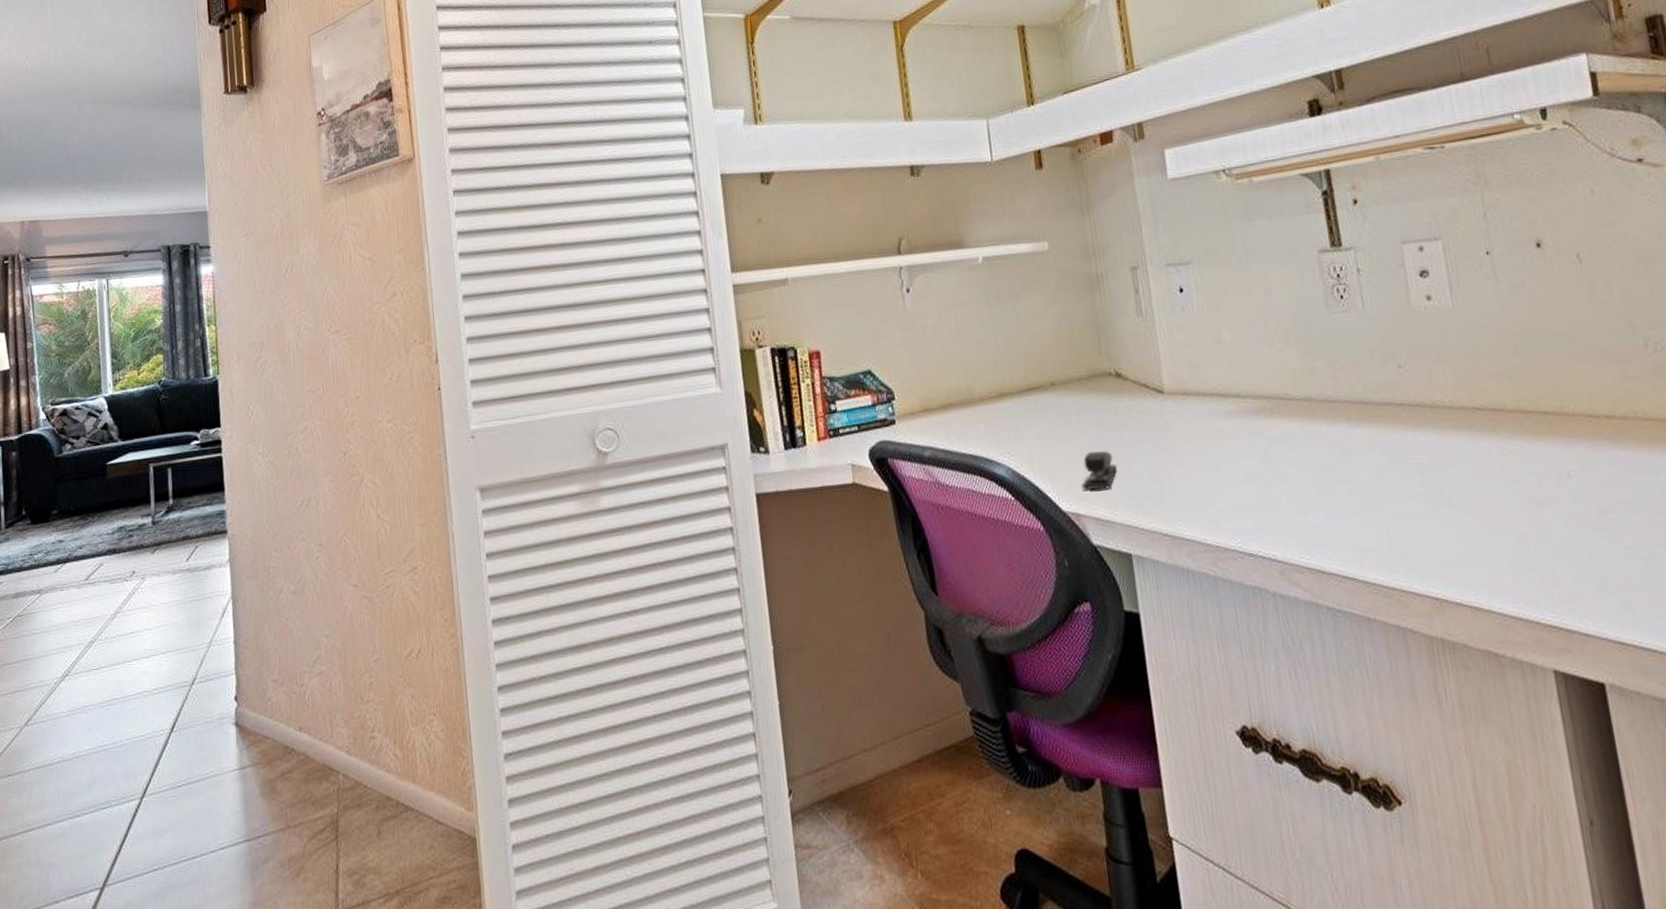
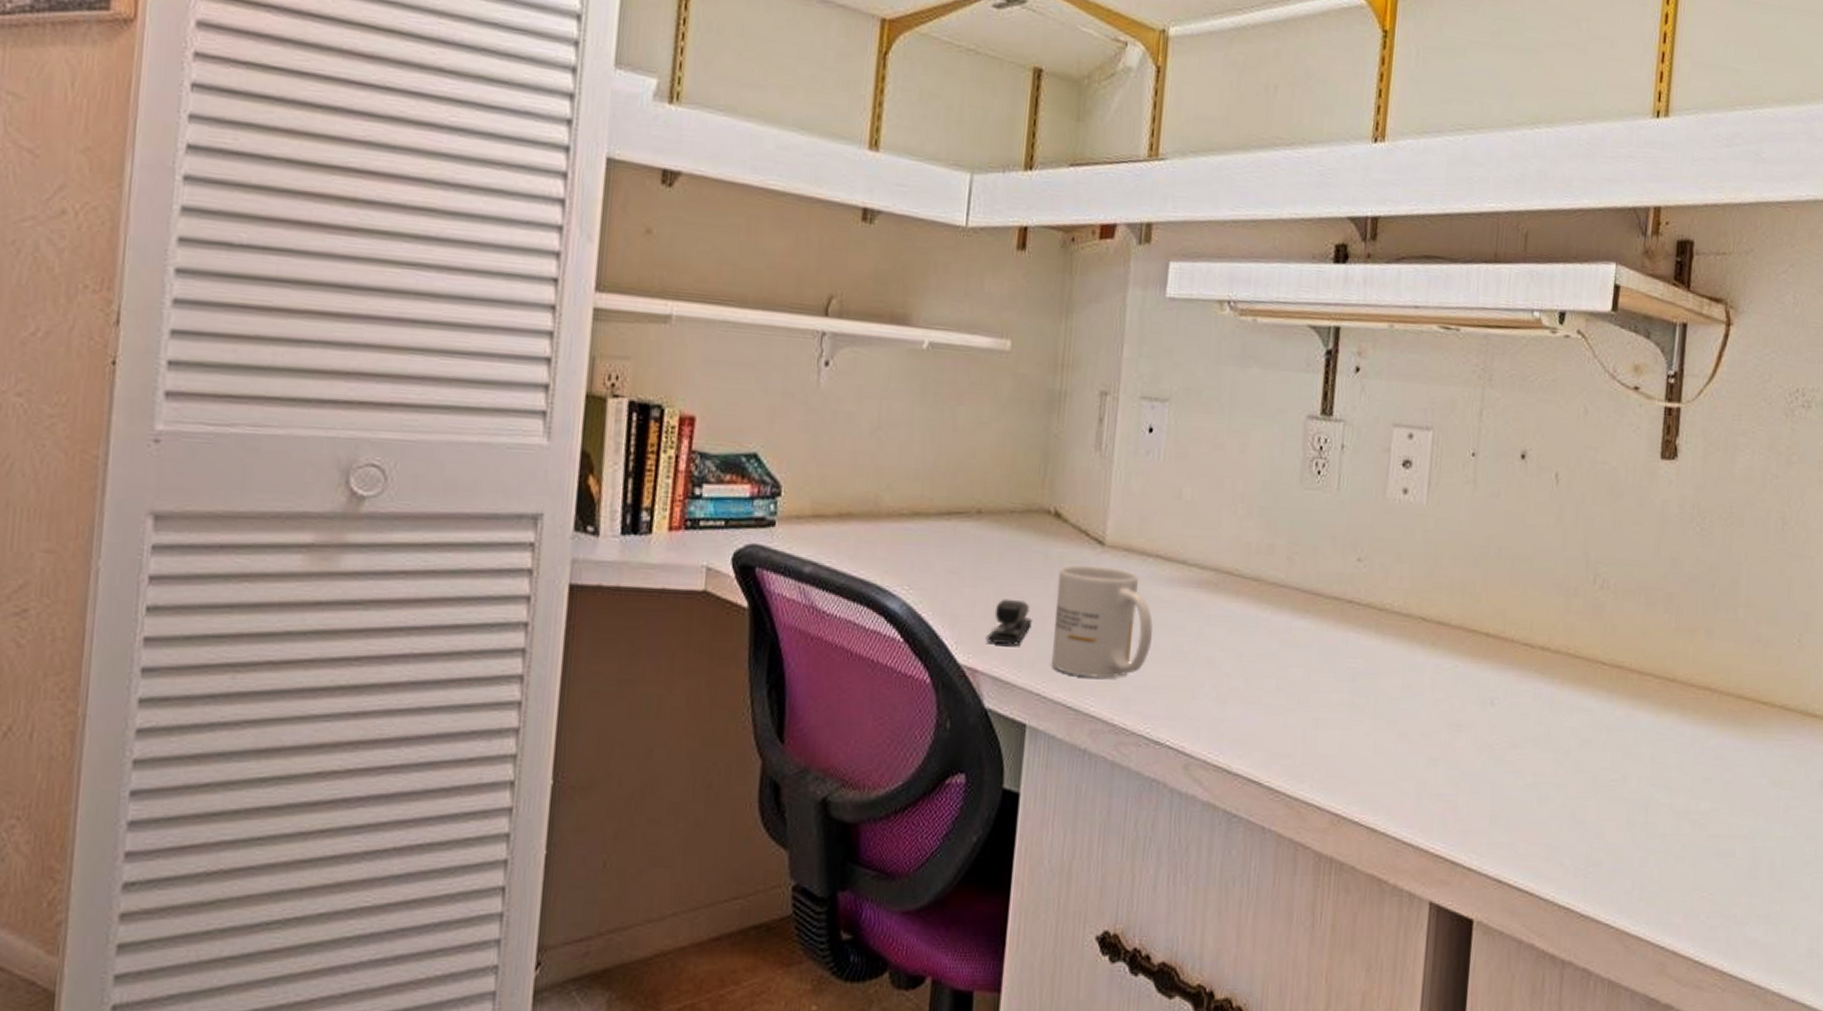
mug: none [1129,410,1225,507] -> present [1052,564,1153,678]

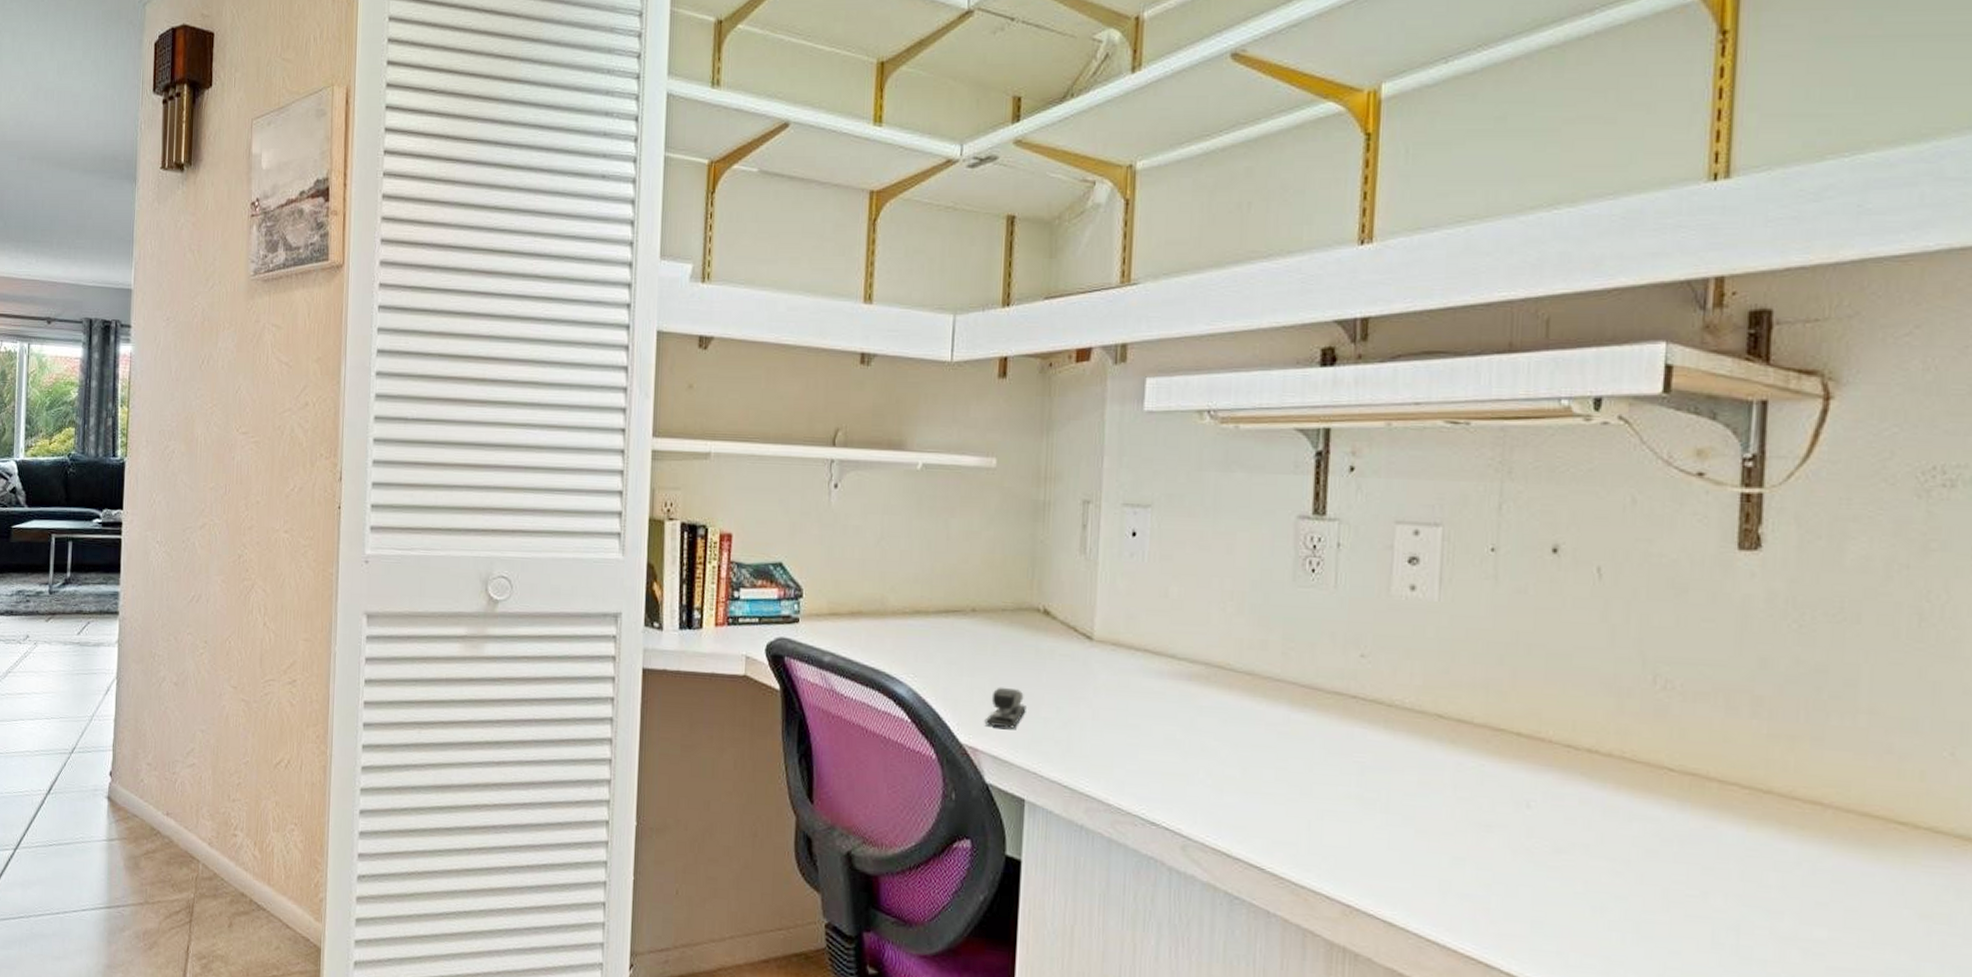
mug: present [1052,564,1153,678] -> none [1047,657,1144,762]

